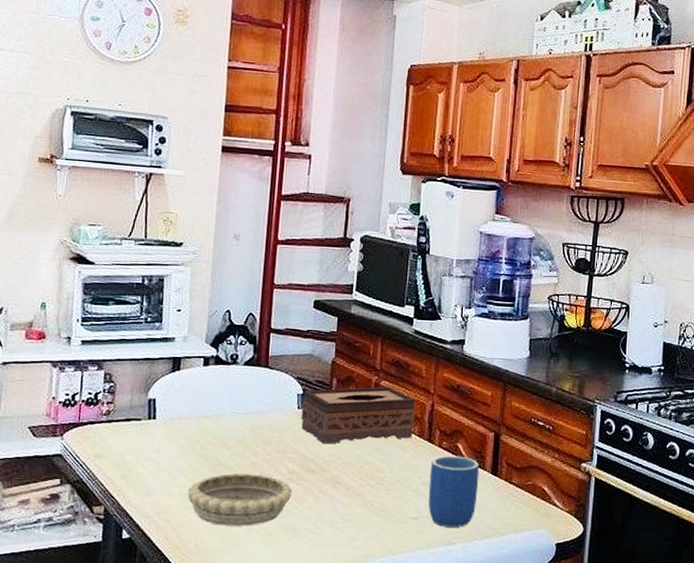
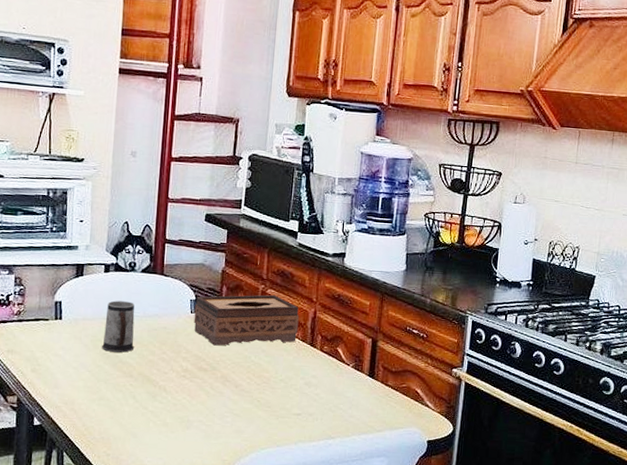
decorative bowl: present [187,473,293,526] -> none [91,370,186,417]
mug: none [198,397,237,454] -> present [101,300,135,353]
mug: present [428,455,480,527] -> none [310,358,358,424]

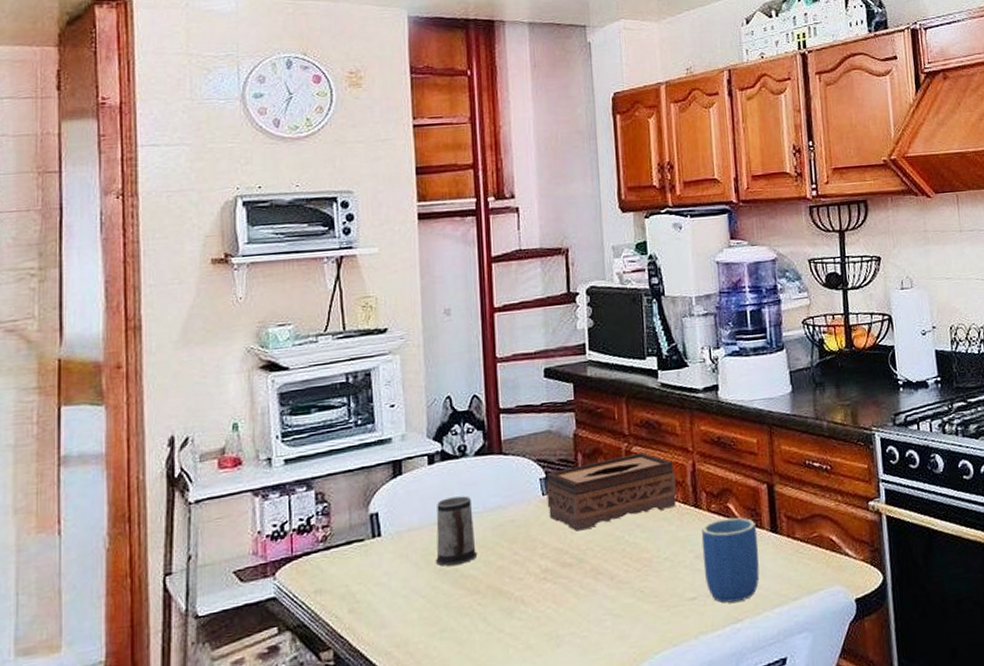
mug: none [310,358,358,424] -> present [701,517,760,603]

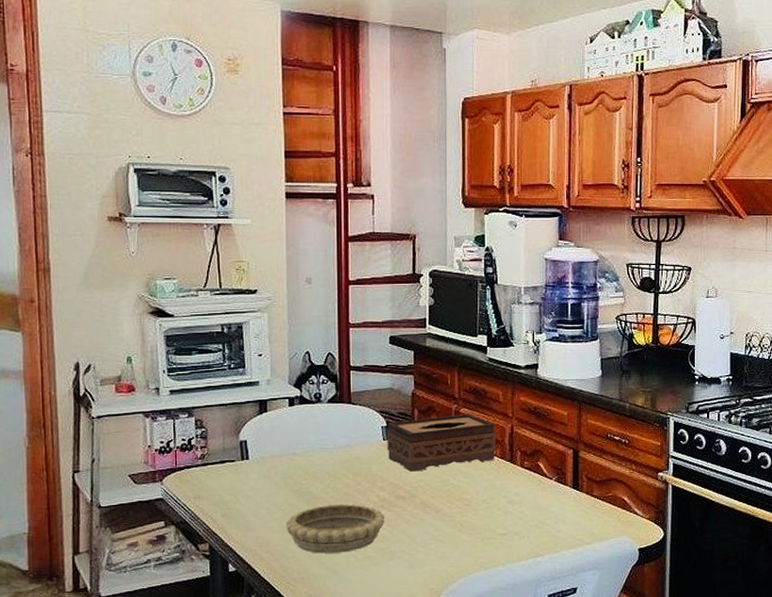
decorative bowl: none [428,579,549,649] -> present [285,503,385,554]
mug: present [435,496,478,566] -> none [292,434,328,488]
mug: present [701,517,760,603] -> none [514,474,561,541]

